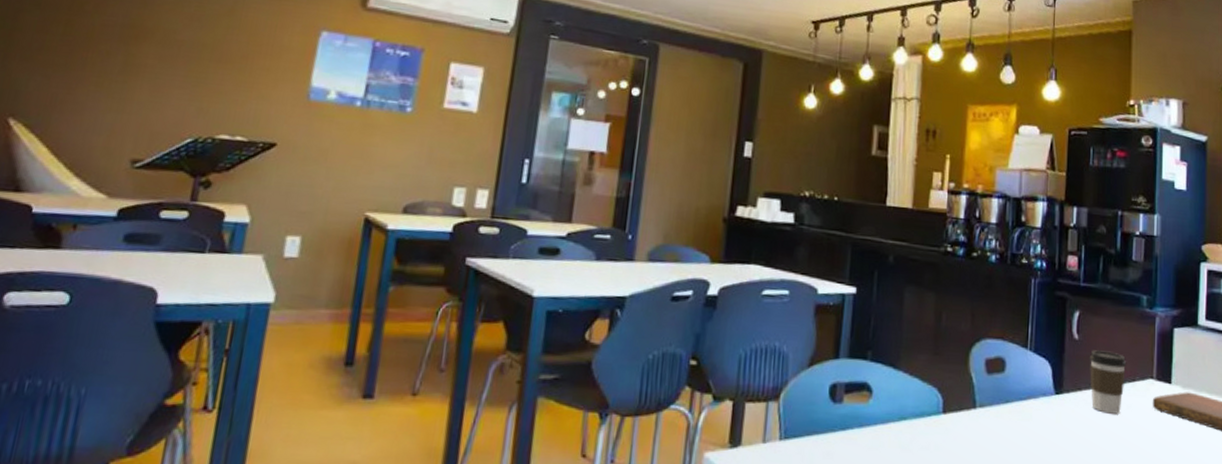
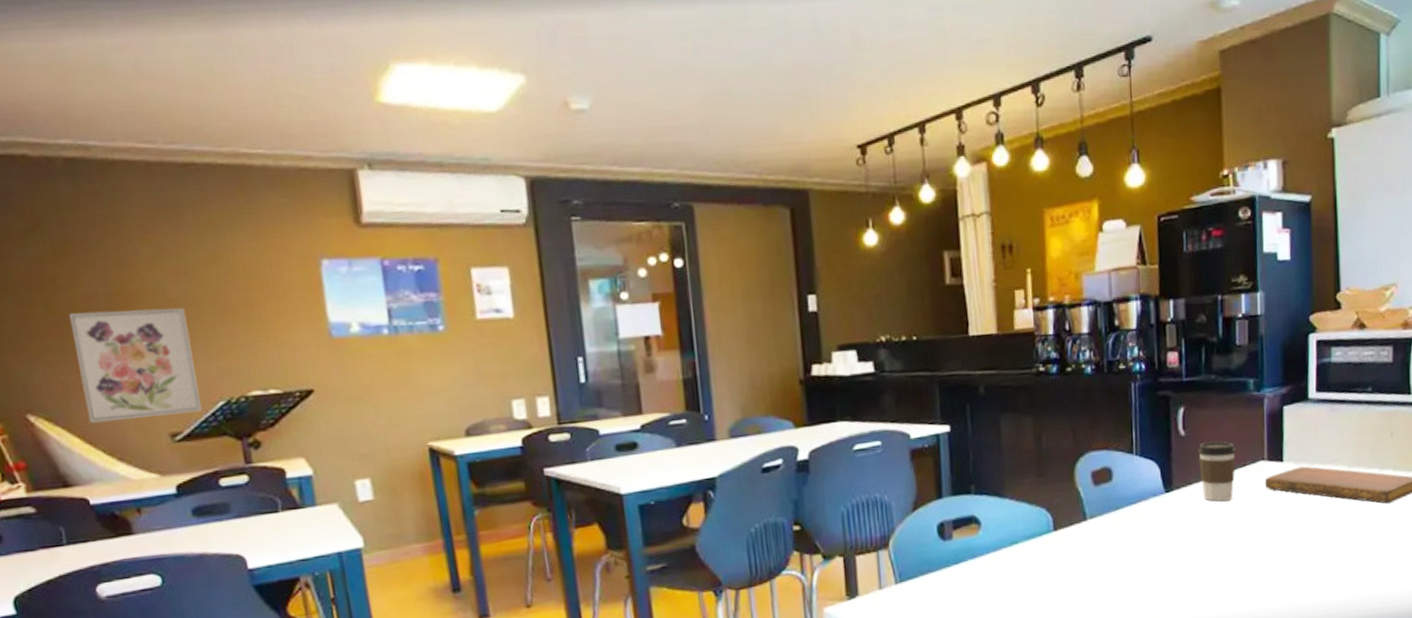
wall art: none [63,35,187,145] -> present [68,308,203,423]

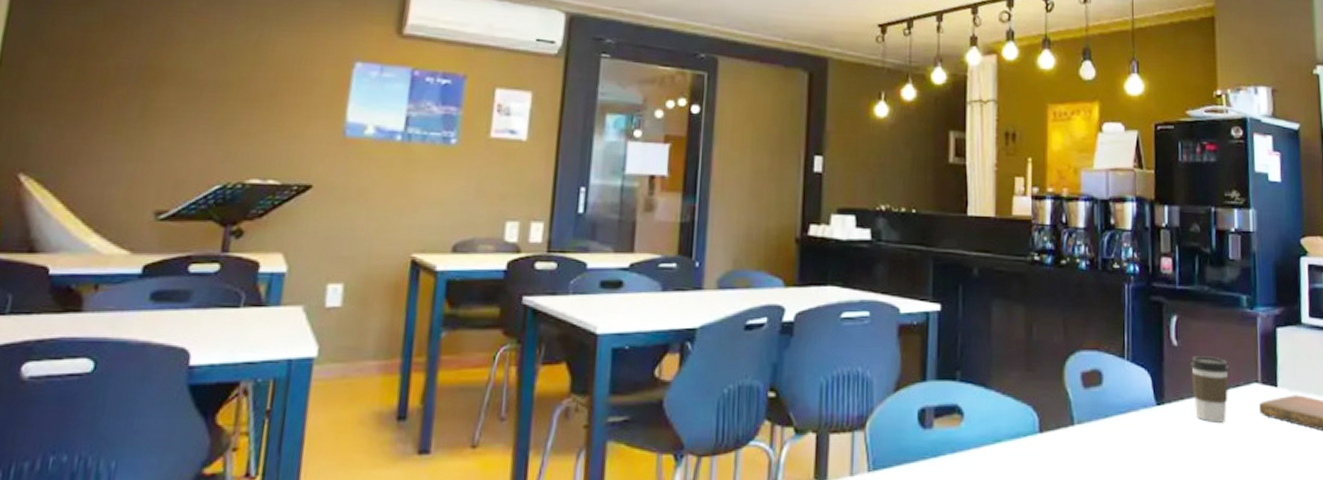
wall art: present [68,308,203,423] -> none [79,80,211,193]

